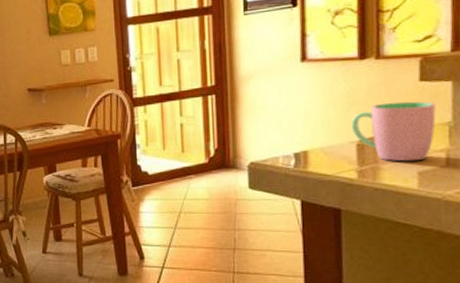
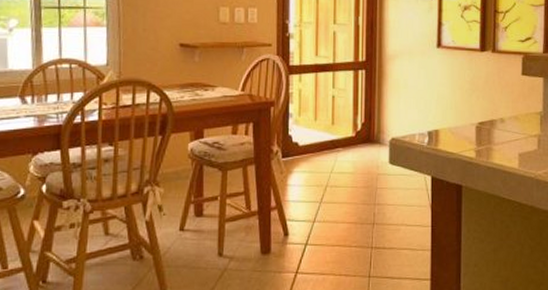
cup: present [351,101,436,162] -> none [472,91,532,144]

